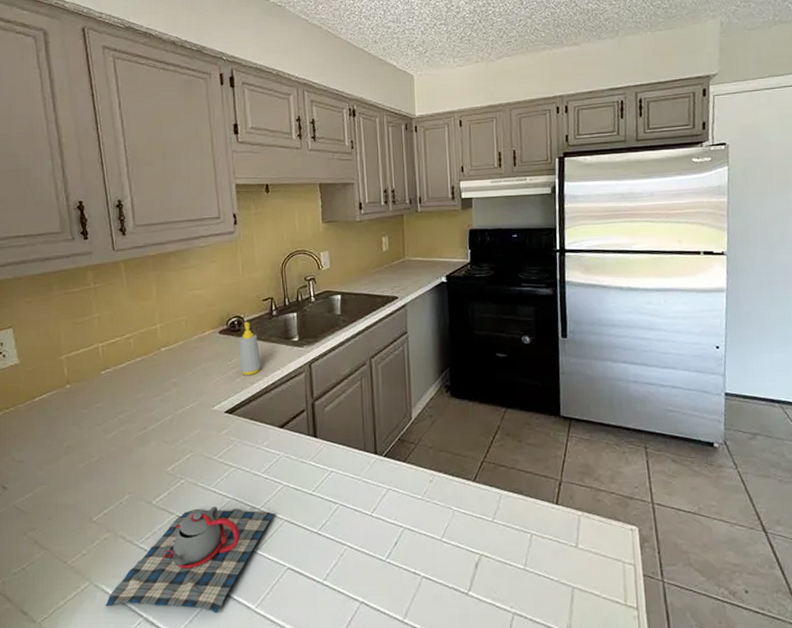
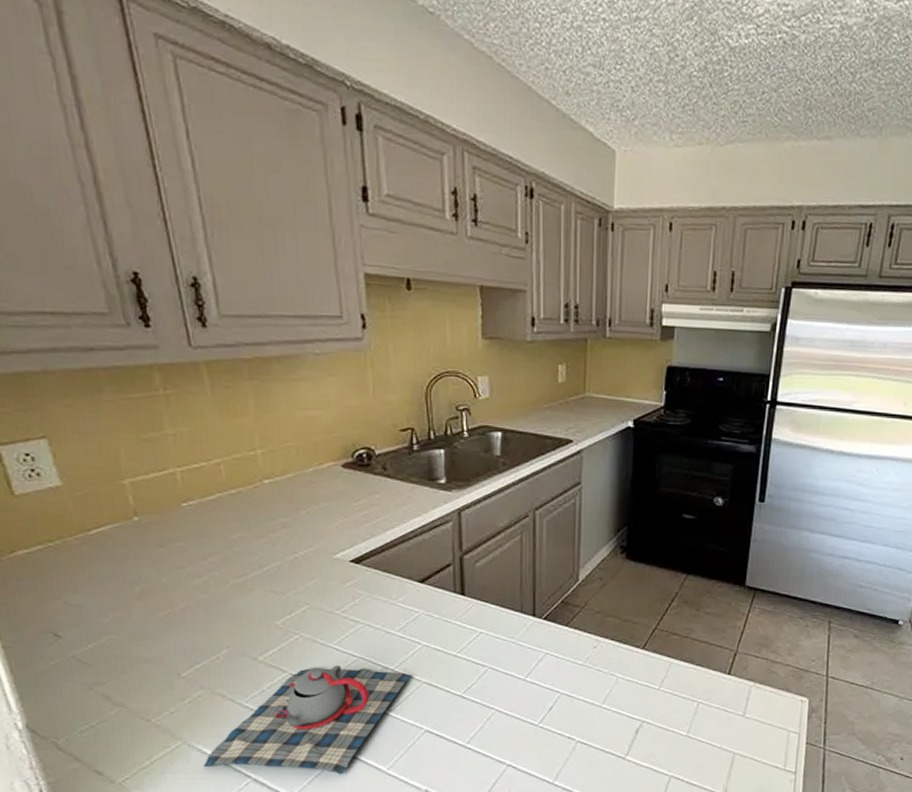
soap bottle: present [239,321,261,375] -> none [368,454,397,520]

